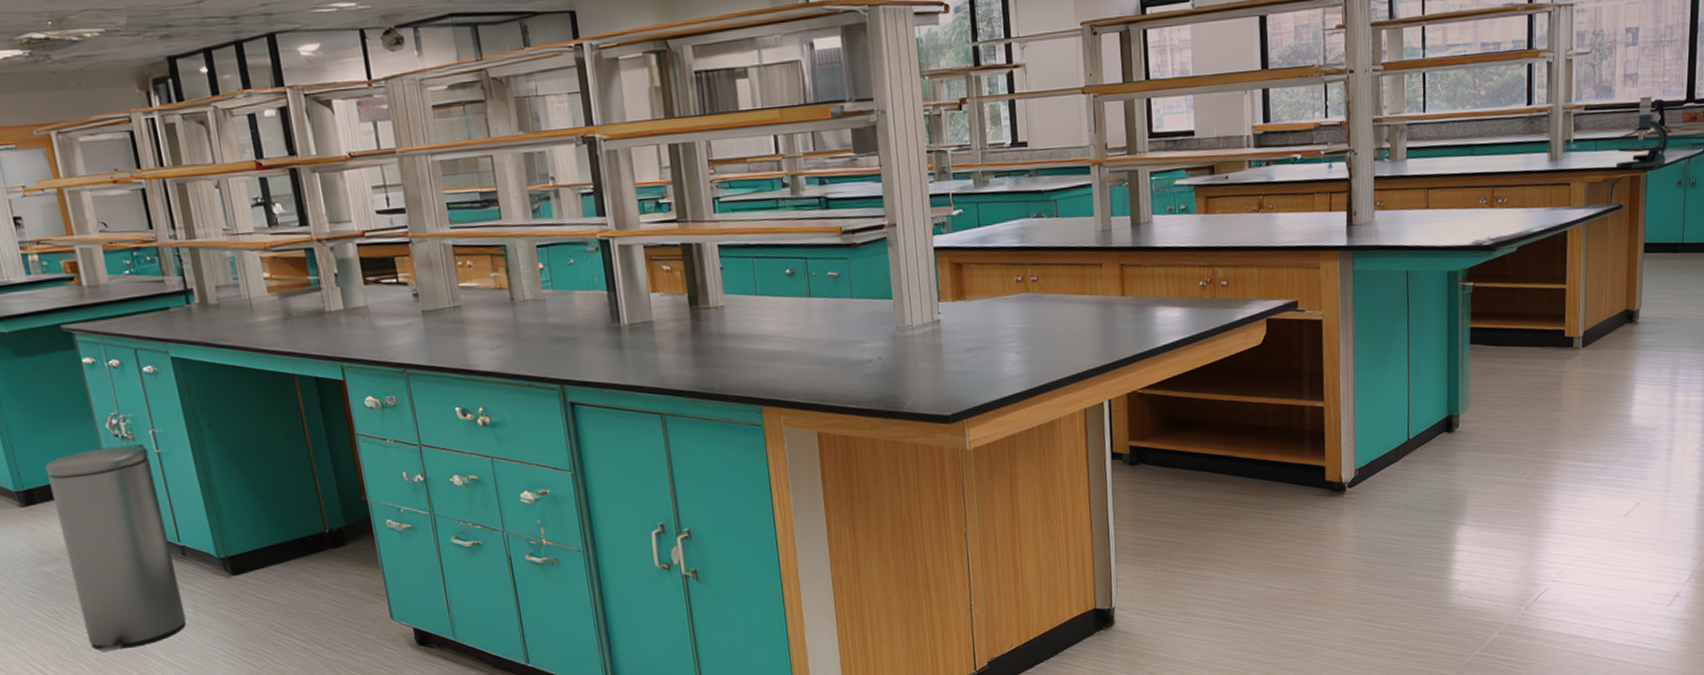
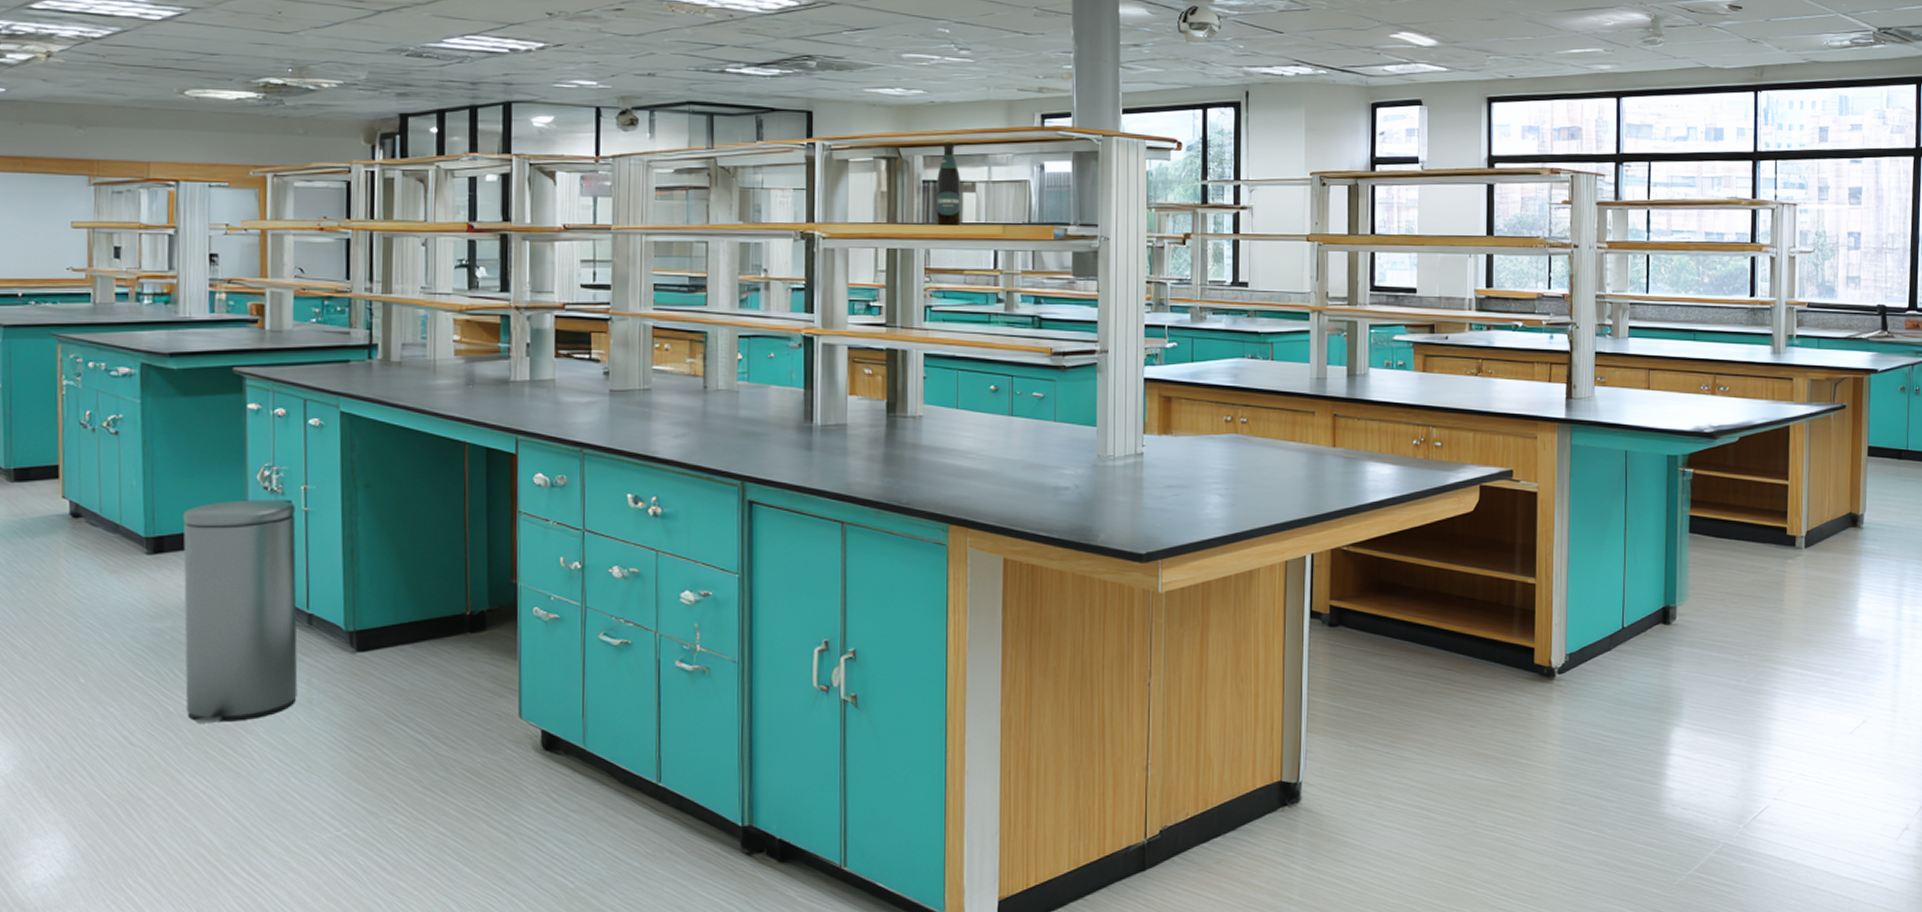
bottle: none [708,28,738,116] -> present [937,141,961,228]
microscope: present [1615,97,1669,170] -> none [1838,301,1892,372]

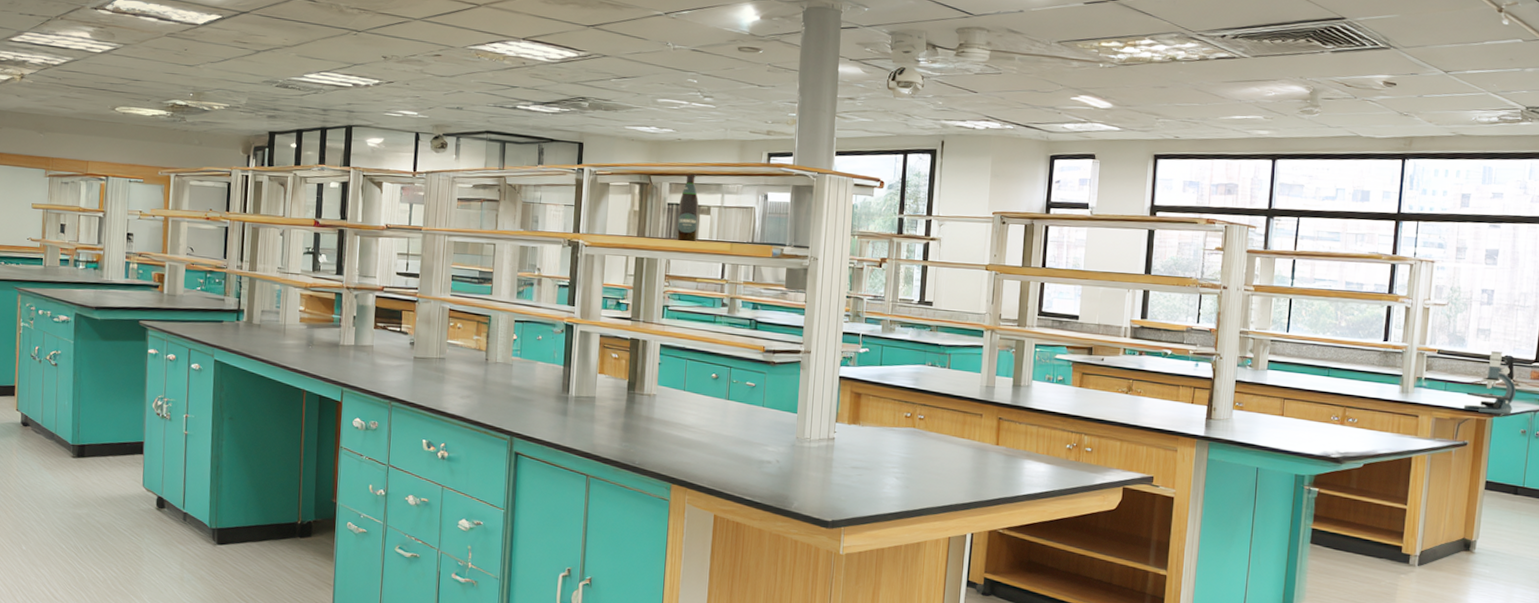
pedal bin: present [183,499,298,724] -> none [94,422,179,589]
microscope: none [1838,301,1892,372] -> present [1463,351,1517,416]

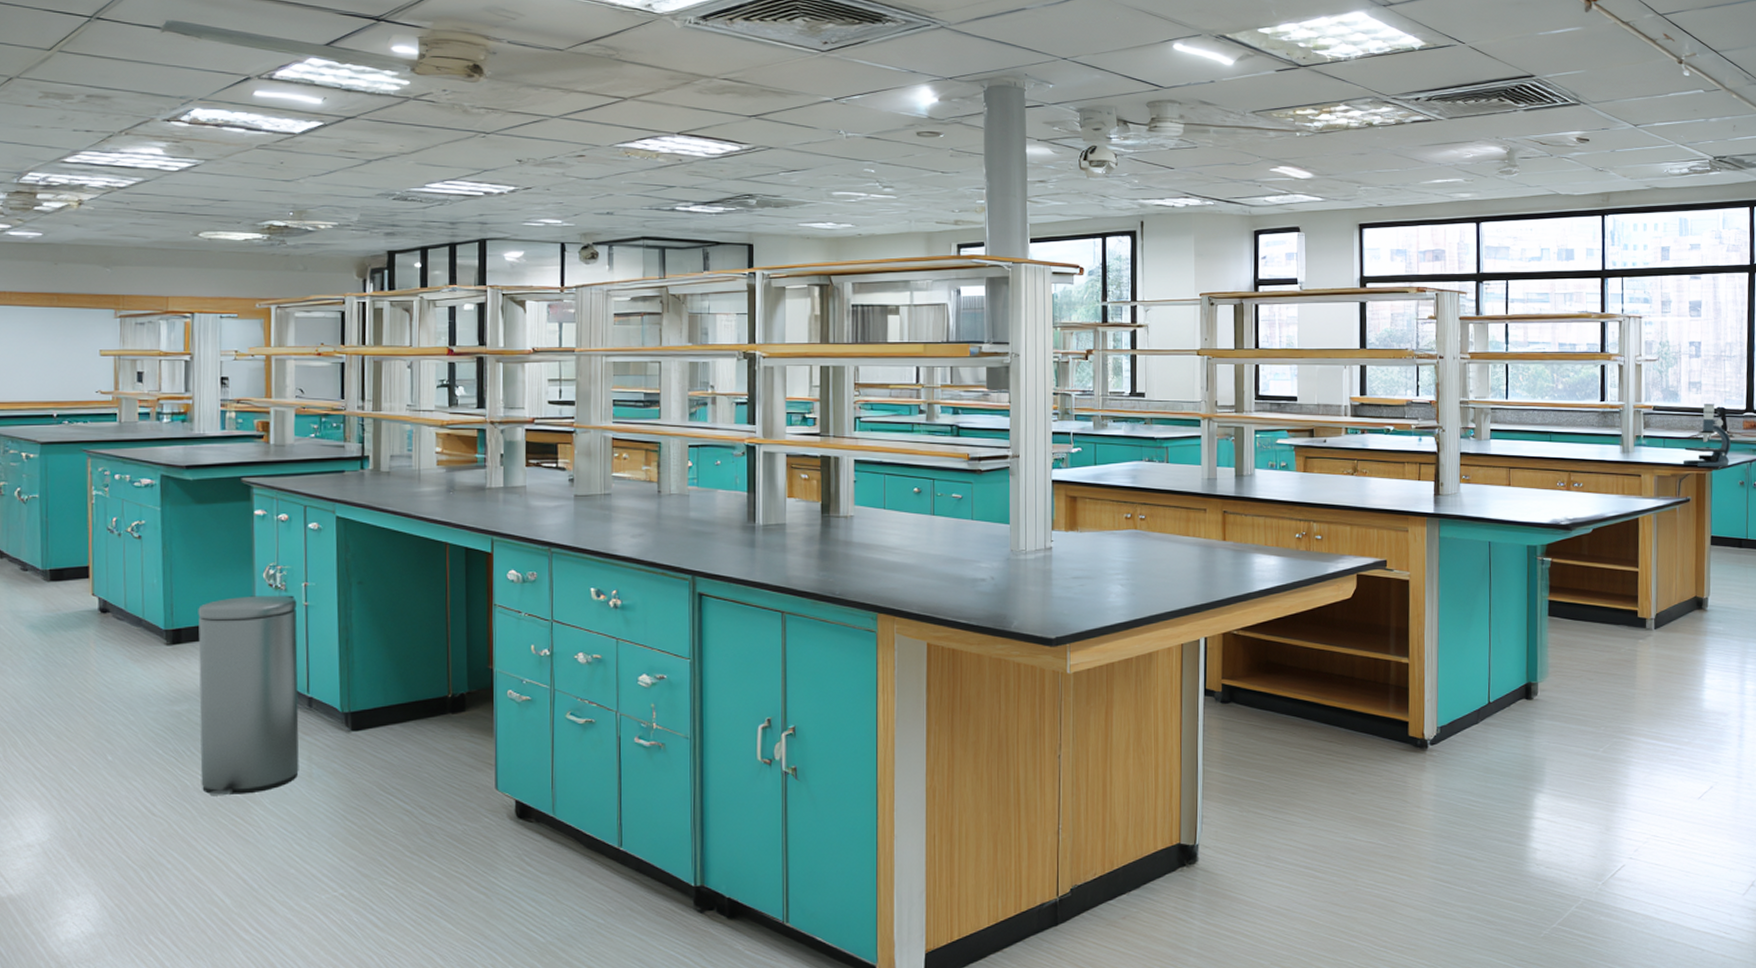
pedal bin: none [94,422,179,589] -> present [198,595,300,796]
bottle: present [677,172,699,244] -> none [865,270,886,347]

